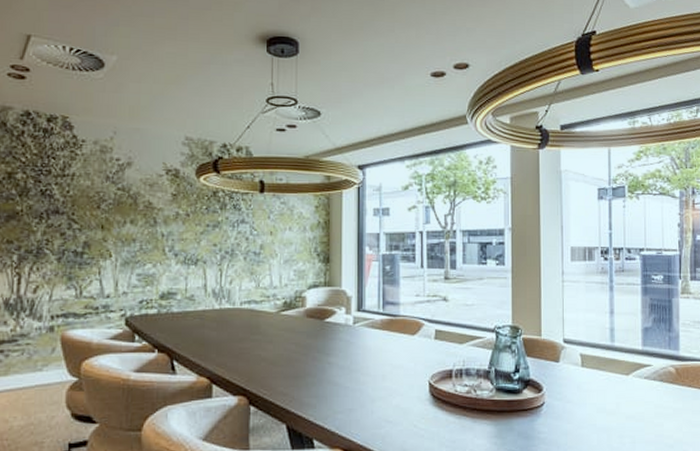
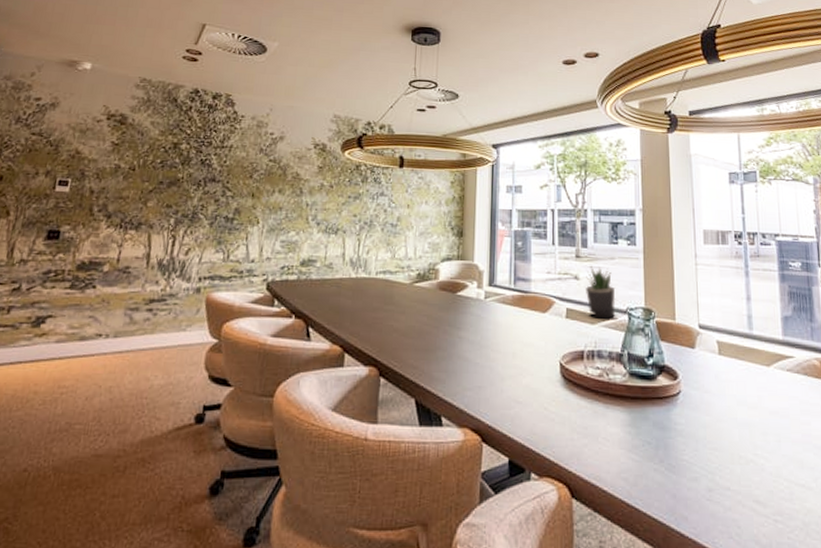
planter: none [455,287,484,338] -> present [586,266,616,319]

